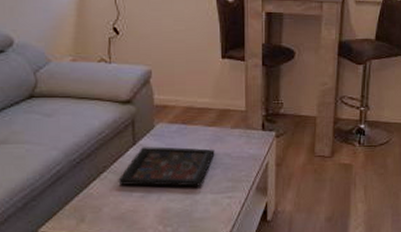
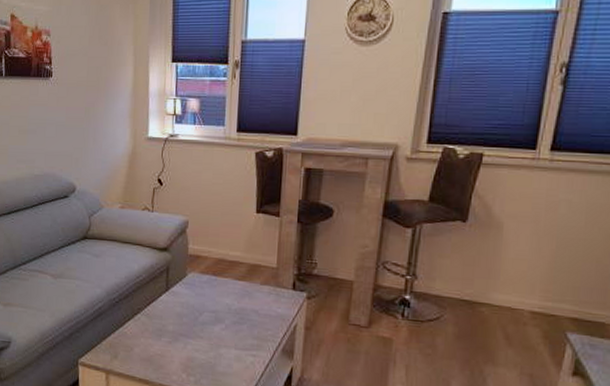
decorative tray: present [118,146,215,187] -> none [149,294,242,340]

